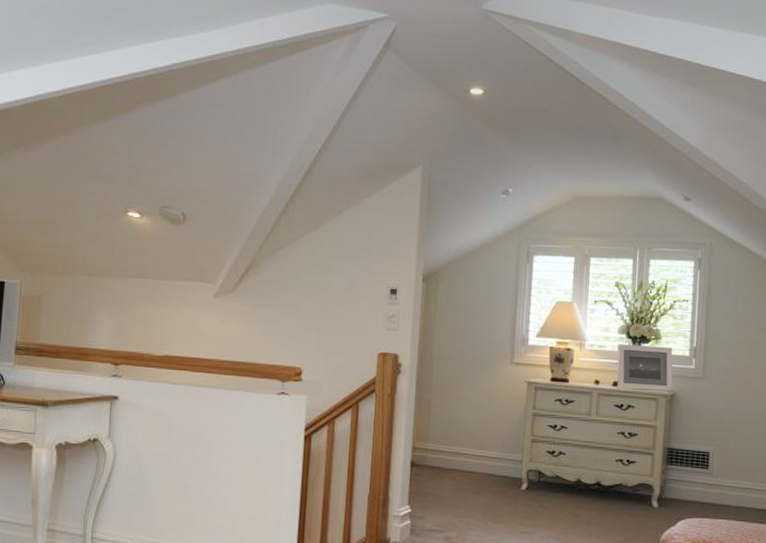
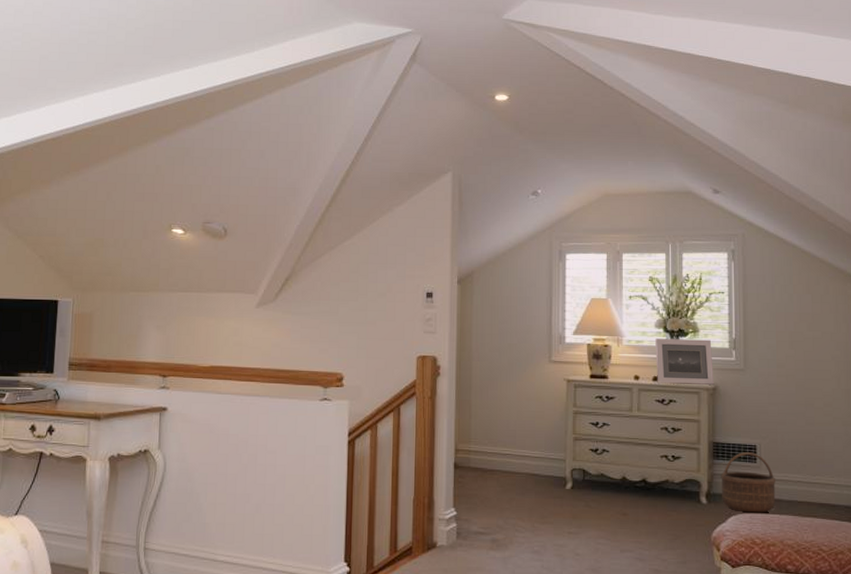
basket: none [673,458,727,518] -> present [720,452,776,513]

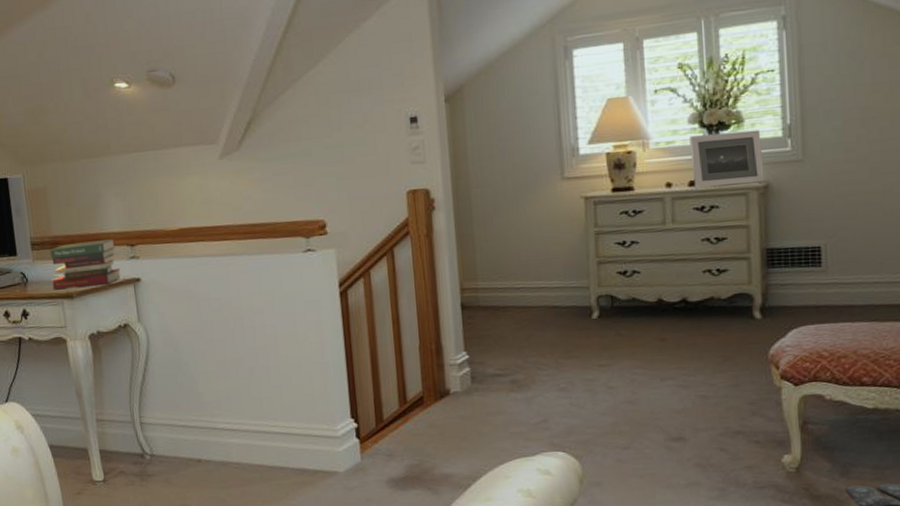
books: none [82,367,150,411] -> present [49,238,121,290]
basket: present [720,452,776,513] -> none [777,255,847,324]

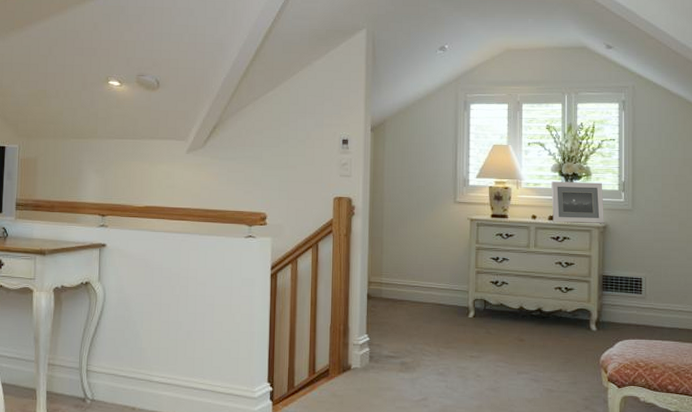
books: present [49,238,121,290] -> none [28,207,90,247]

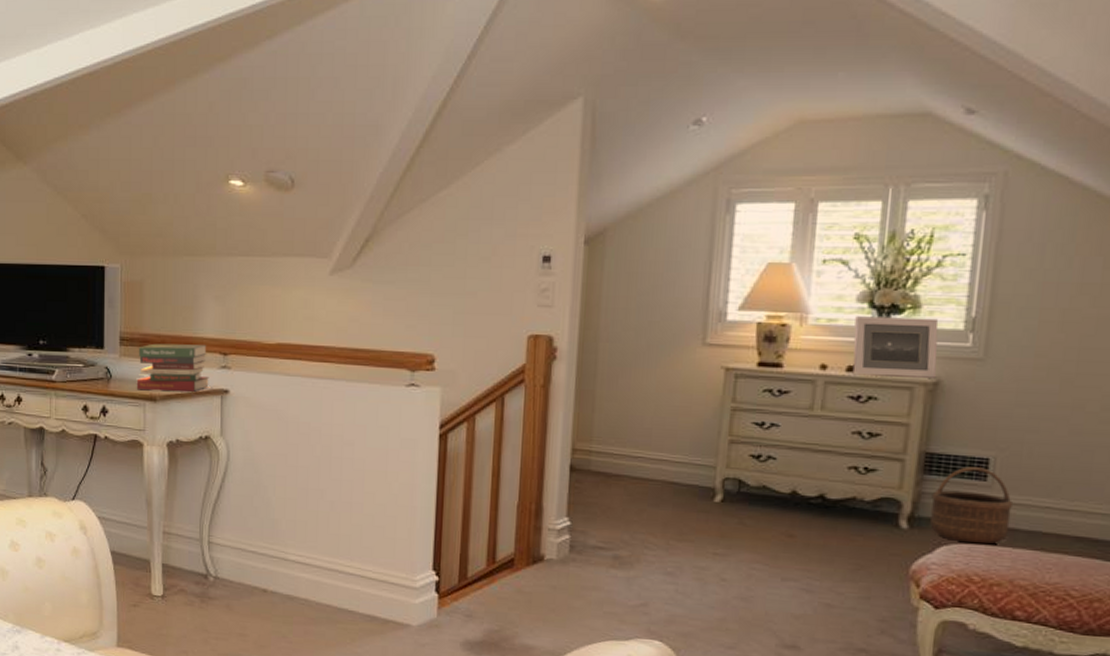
books: none [28,207,90,247] -> present [136,343,209,392]
basket: none [609,284,660,339] -> present [930,467,1014,545]

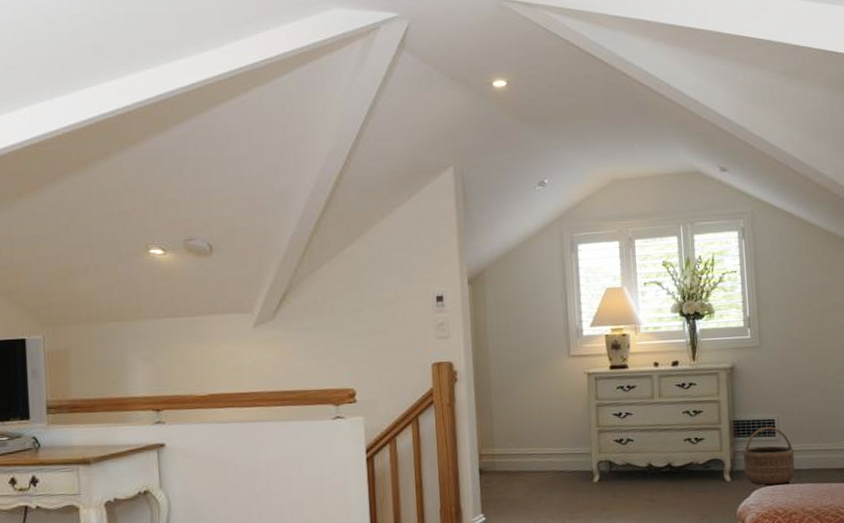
books: present [136,343,209,392] -> none [67,403,144,456]
picture frame: present [852,316,939,380] -> none [672,320,732,368]

